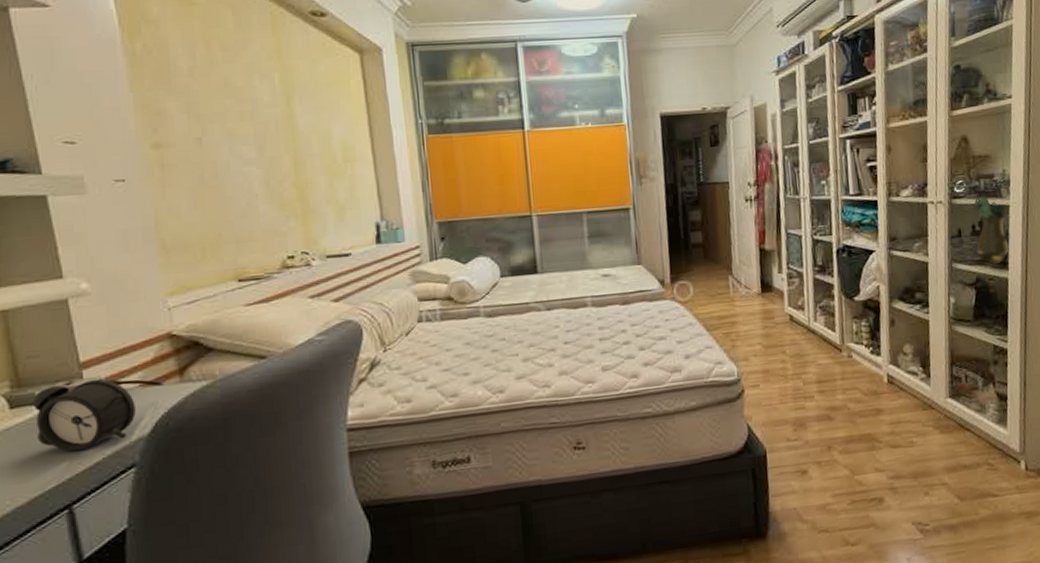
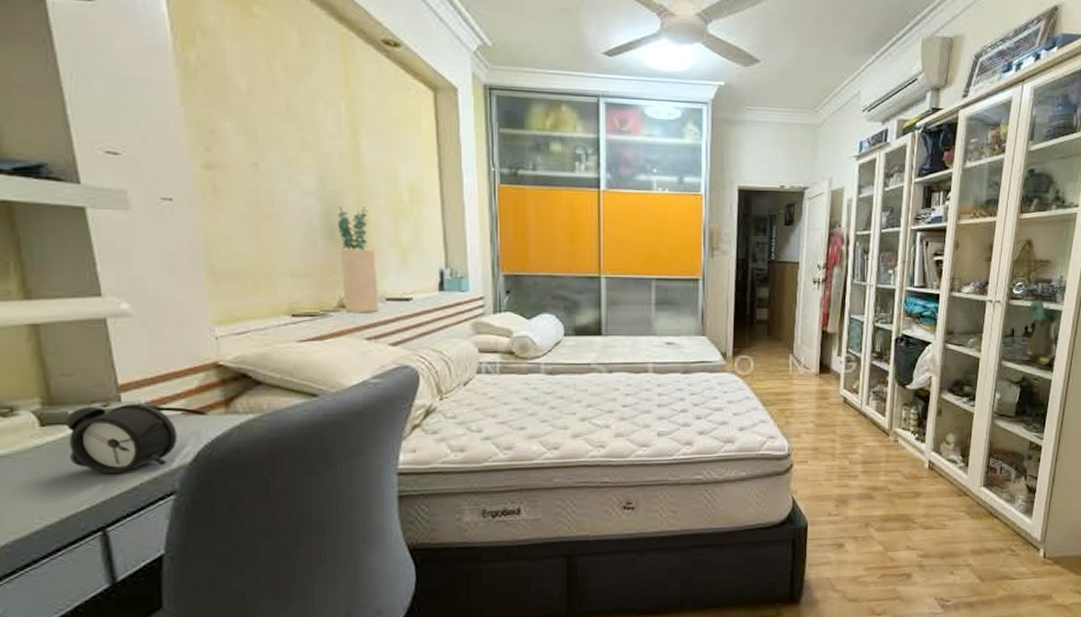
vase: none [276,169,320,274] -> present [337,206,379,313]

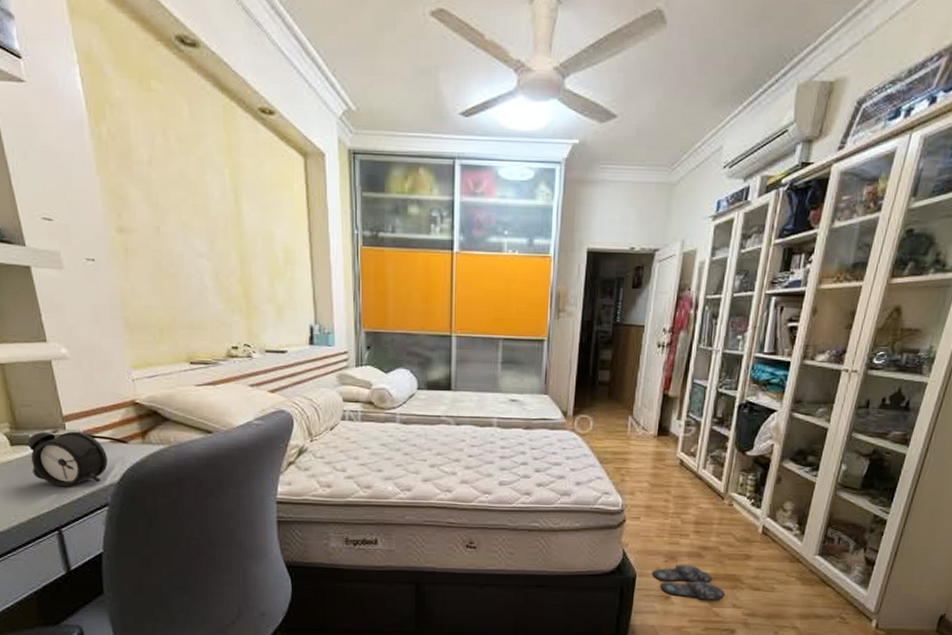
vase: present [337,206,379,313] -> none [224,266,259,363]
slippers: none [824,508,899,545] -> present [652,565,725,601]
vase: present [1026,290,1061,365] -> none [880,361,926,439]

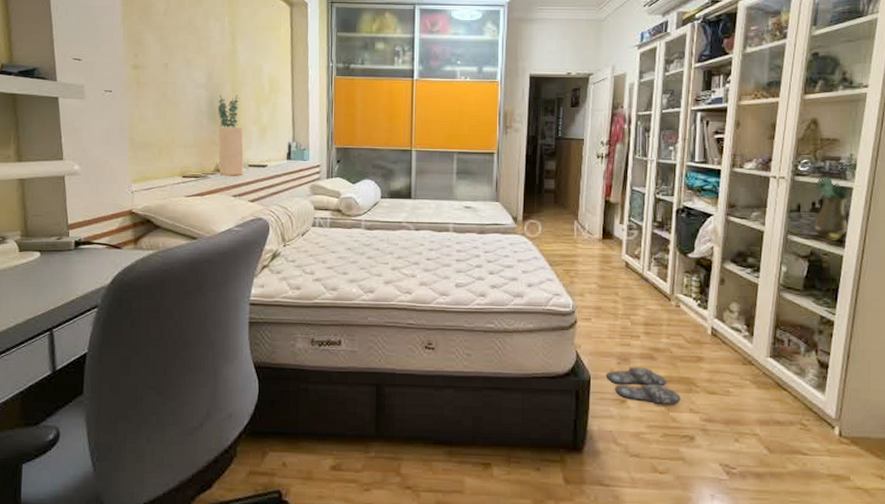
alarm clock: present [27,431,108,487] -> none [34,238,102,290]
vase: none [224,266,259,363] -> present [217,94,243,176]
vase: none [880,361,926,439] -> present [814,168,852,240]

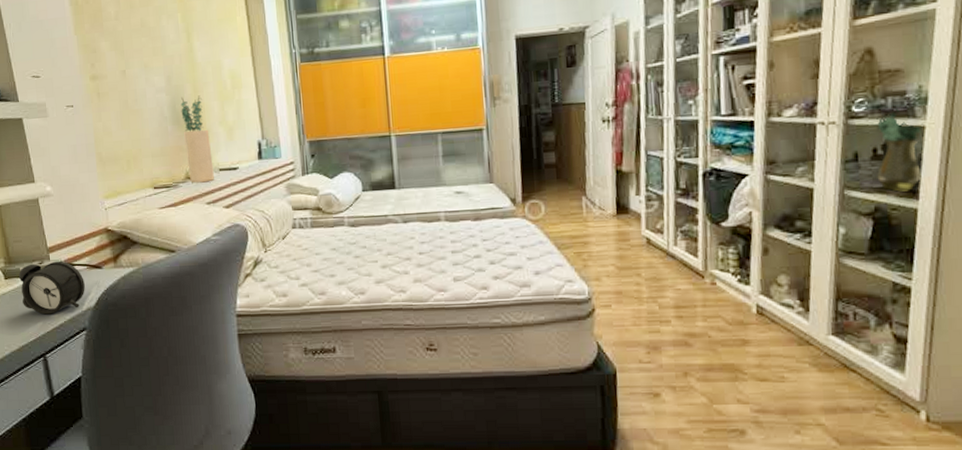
alarm clock: none [34,238,102,290] -> present [18,261,85,315]
slippers: present [607,367,681,405] -> none [635,355,725,397]

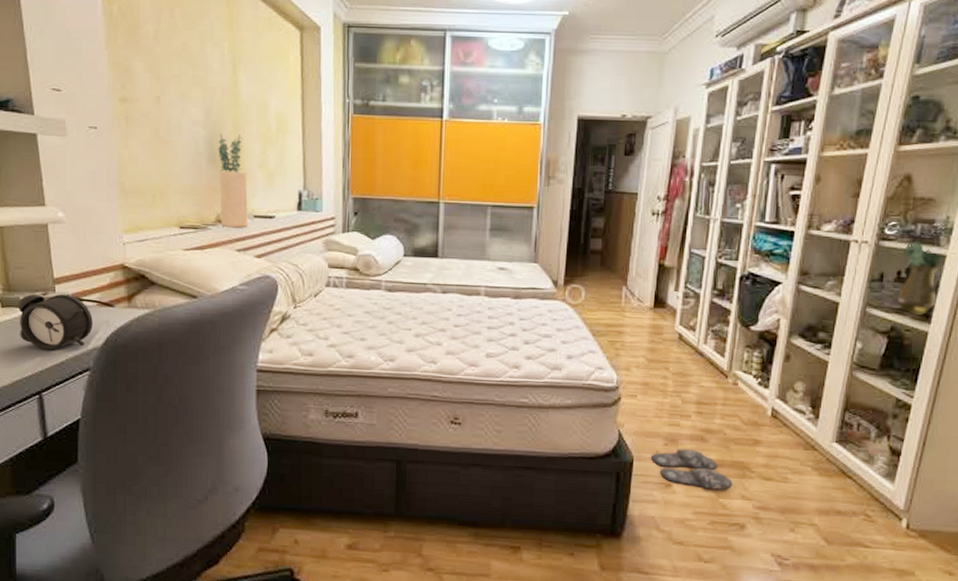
slippers: none [635,355,725,397] -> present [651,449,733,491]

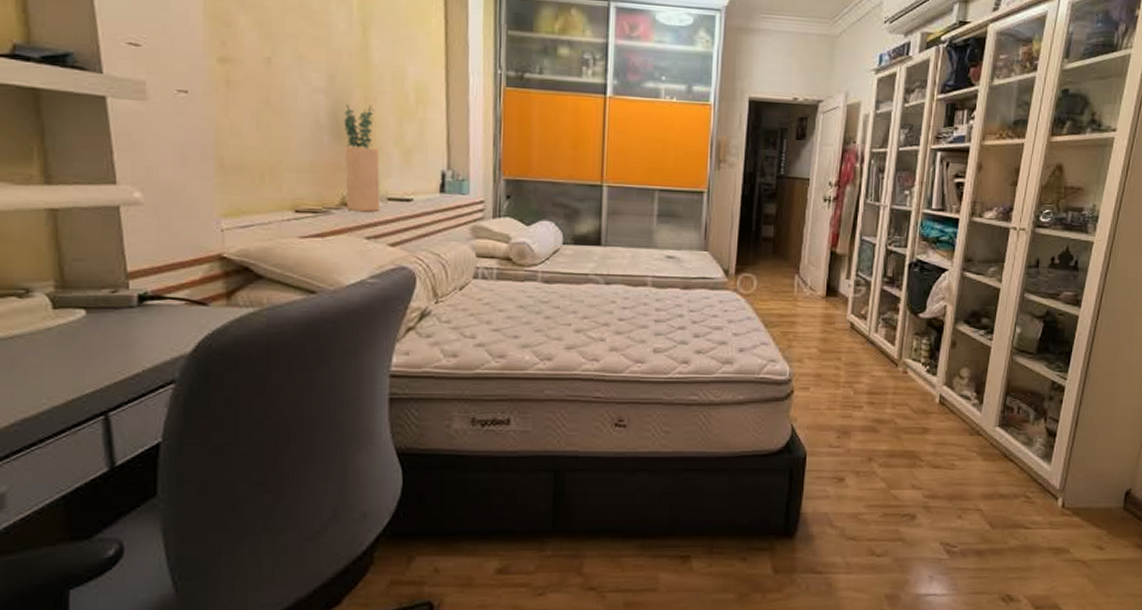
alarm clock: present [17,293,93,350] -> none [76,290,179,360]
slippers: present [651,449,733,491] -> none [824,441,904,482]
vase: present [897,232,945,315] -> none [1051,219,1092,299]

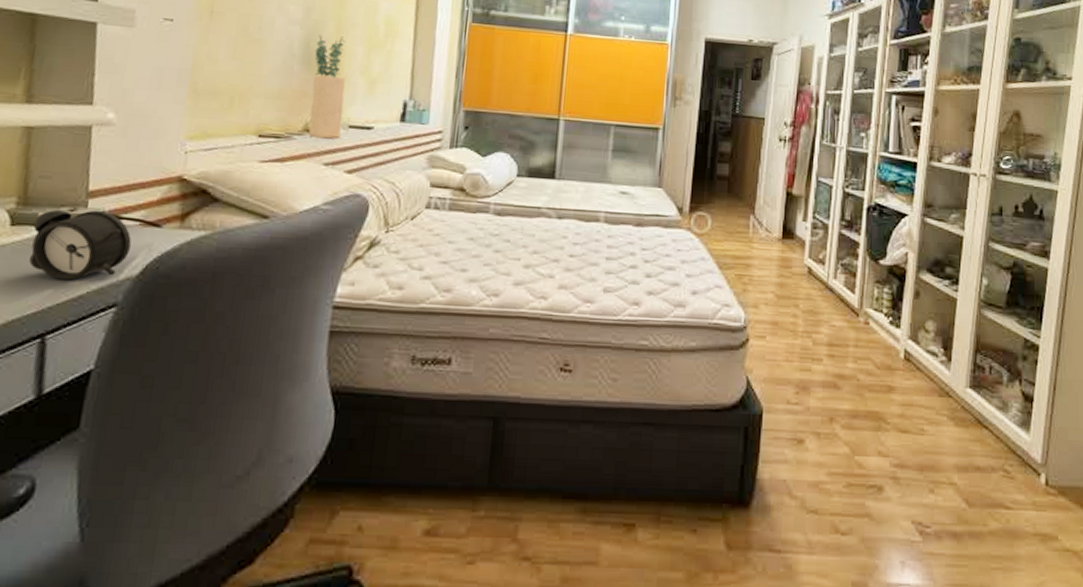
alarm clock: none [76,290,179,360] -> present [29,210,132,281]

